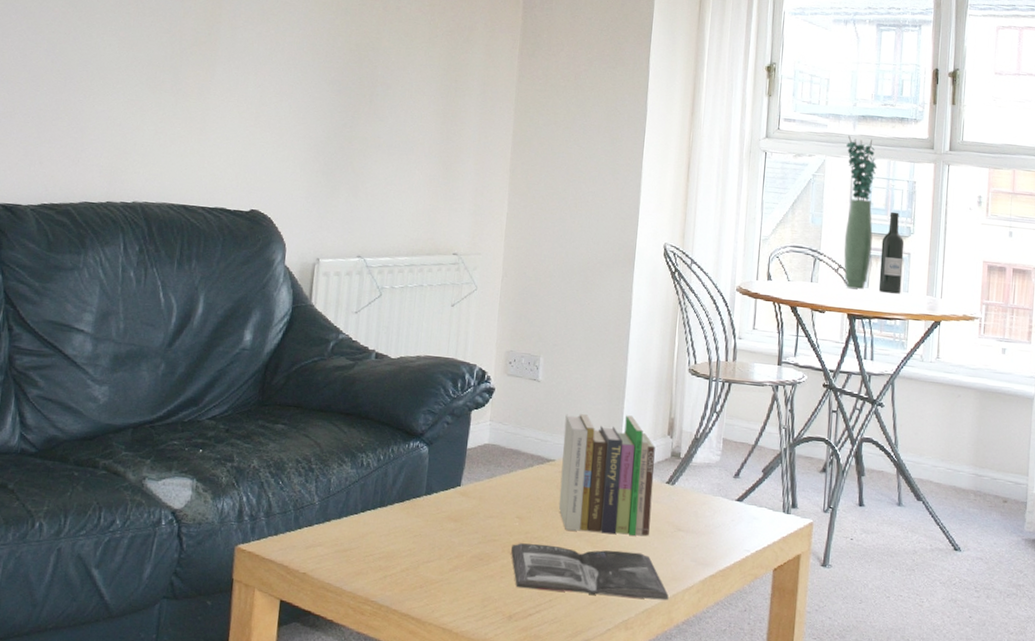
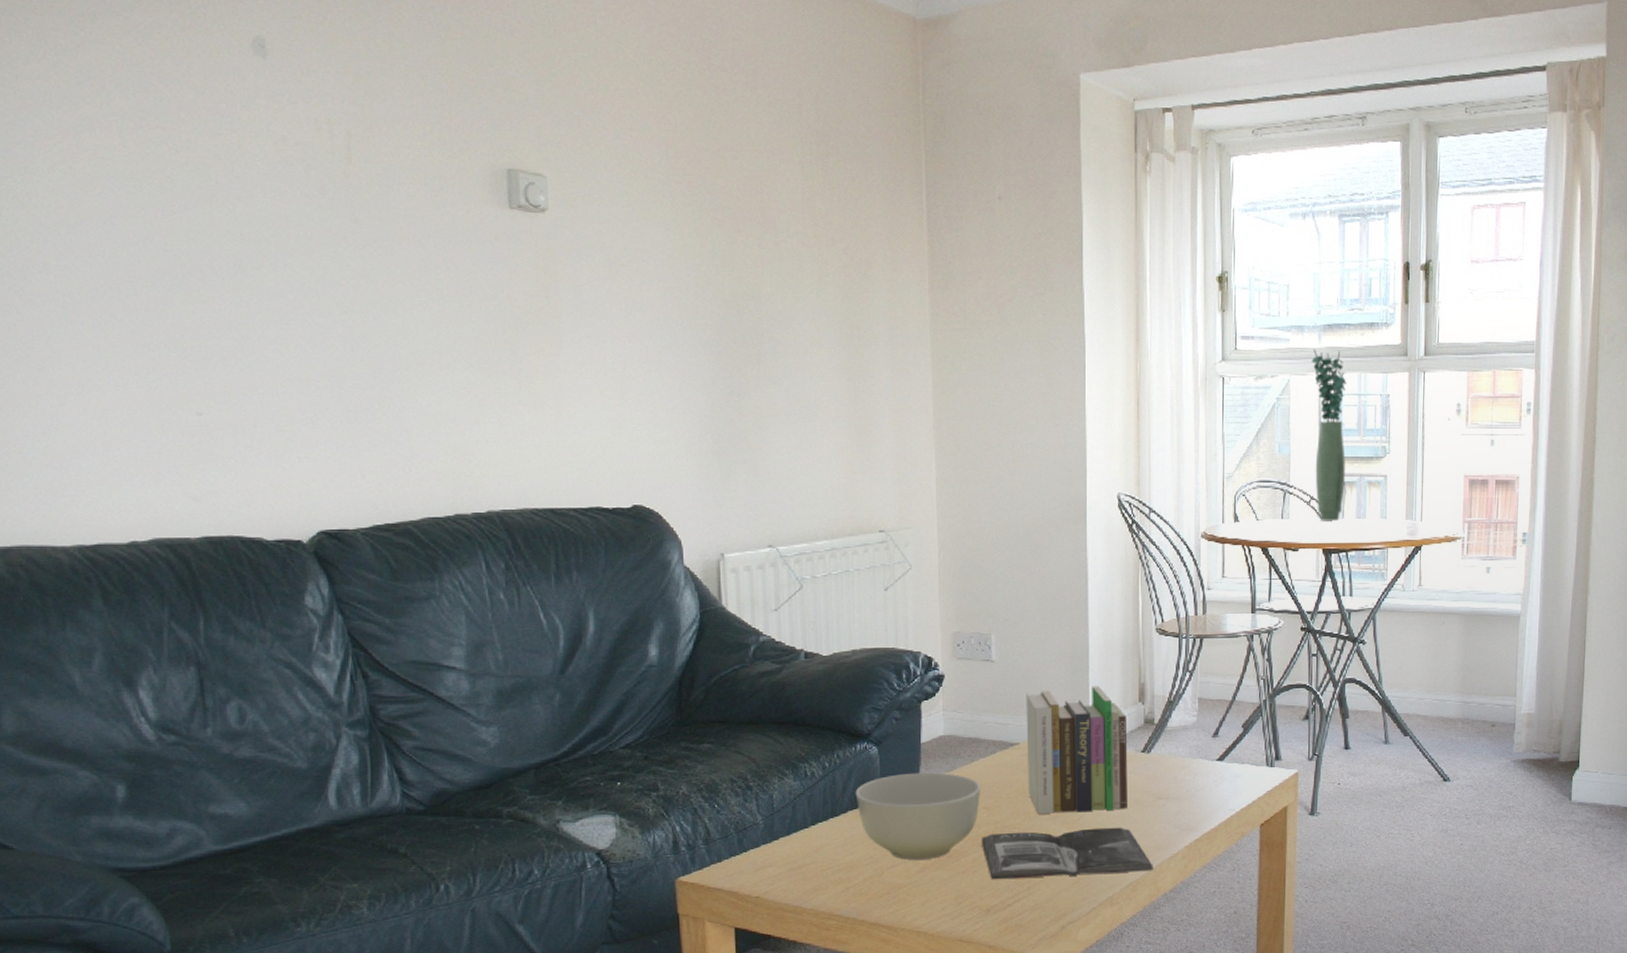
bowl: none [403,474,517,560] -> present [855,772,982,861]
wine bottle: present [878,211,905,295] -> none [1354,431,1380,523]

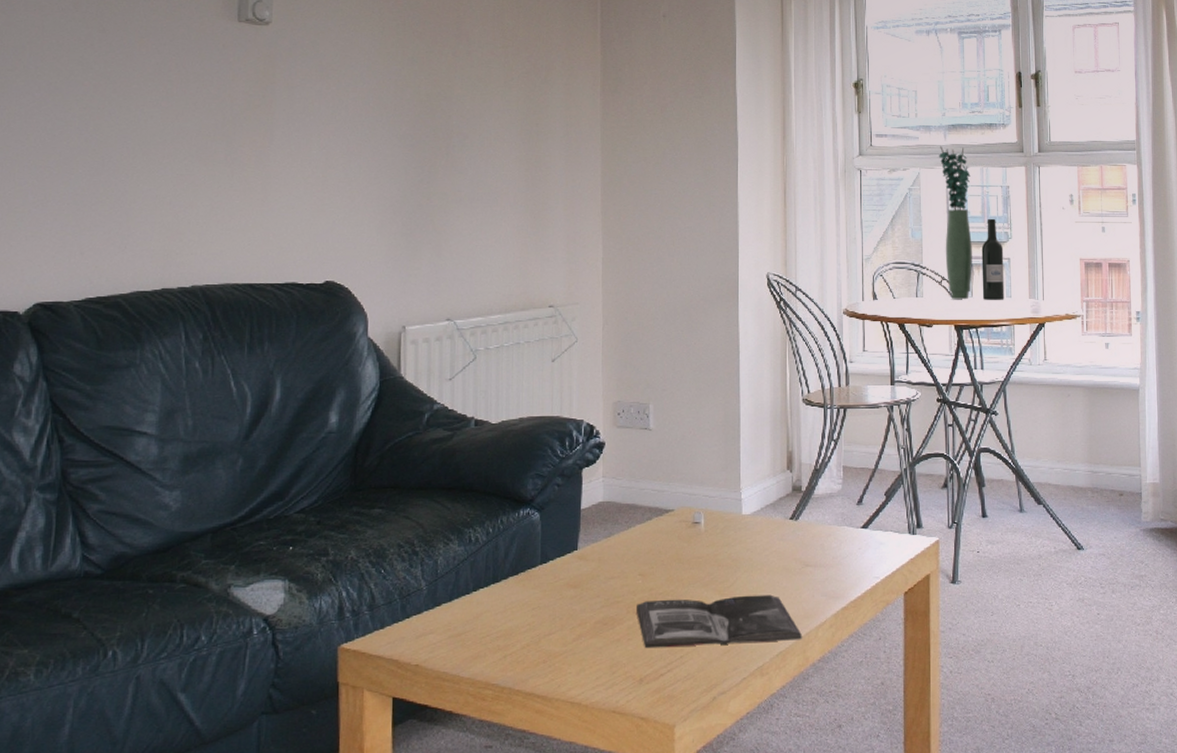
bowl: present [855,772,982,861] -> none [516,538,637,628]
books: present [1026,686,1128,814] -> none [681,454,777,581]
wine bottle: none [1354,431,1380,523] -> present [981,218,1005,301]

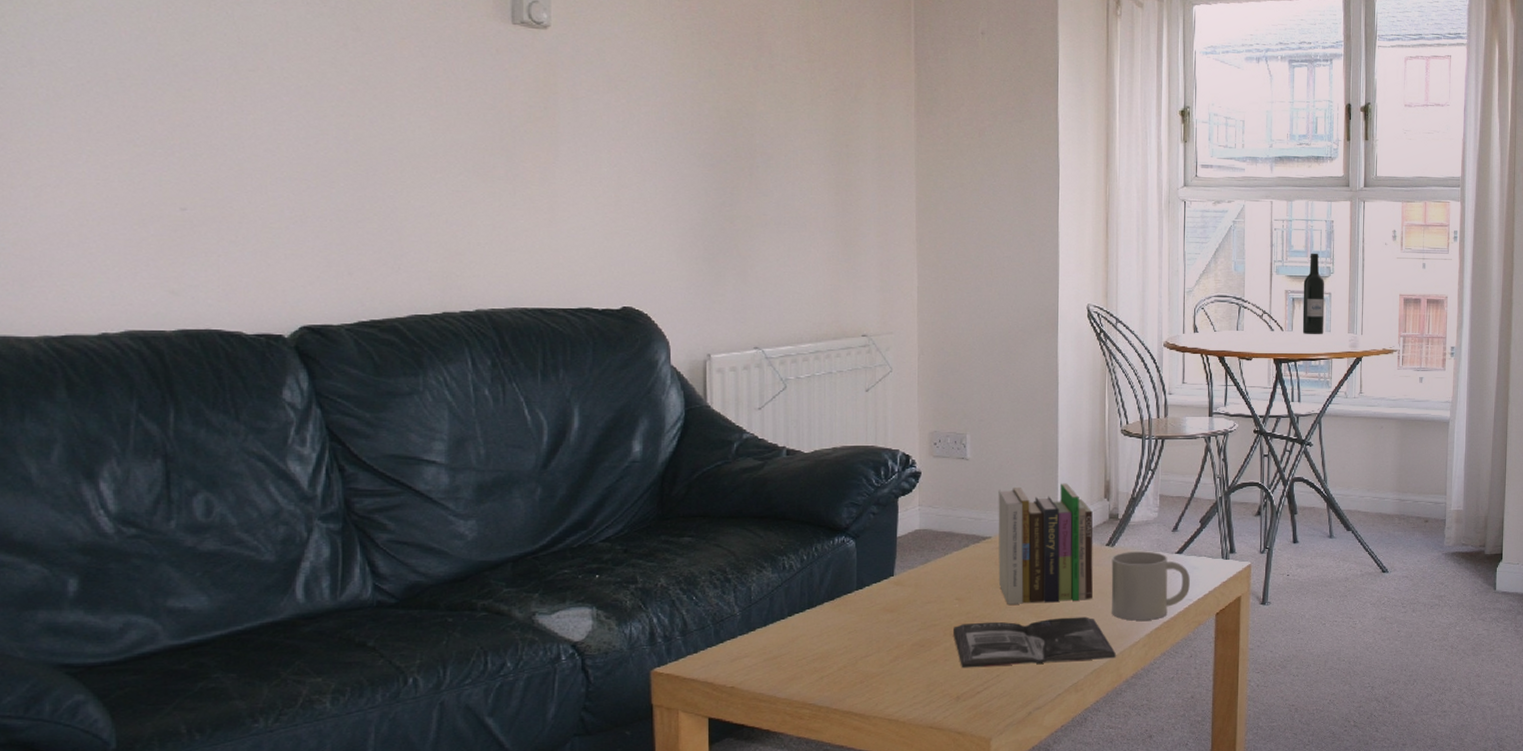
books: none [681,454,777,581] -> present [998,483,1093,605]
mug: none [796,525,876,600] -> present [1111,551,1190,621]
vase: present [939,146,972,300] -> none [1265,178,1296,334]

